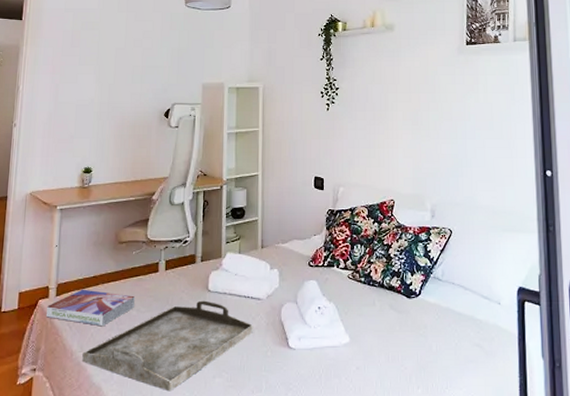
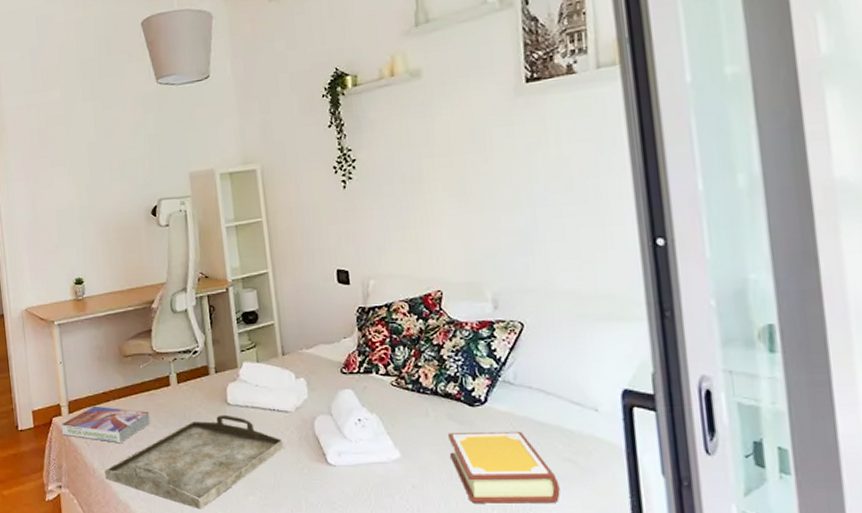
book: none [388,320,469,383] -> present [447,431,561,504]

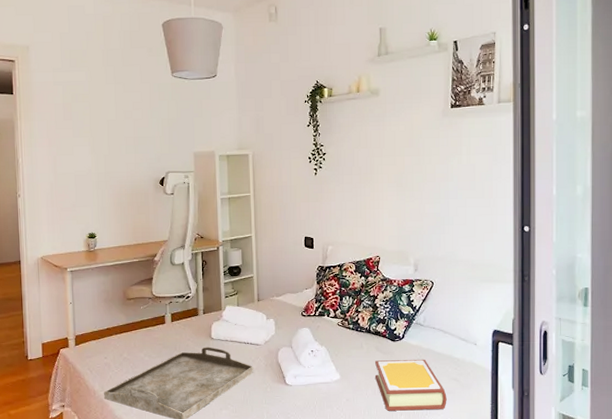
textbook: present [62,406,150,444] -> none [68,339,146,370]

